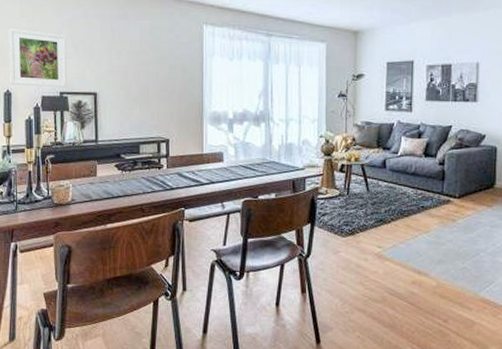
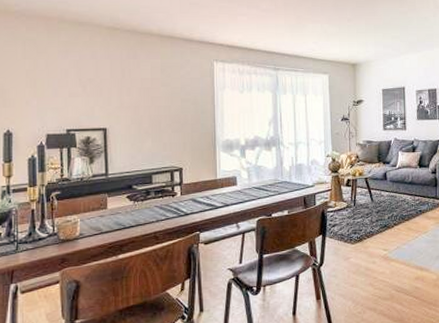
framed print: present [8,29,68,87] -> none [9,70,75,125]

